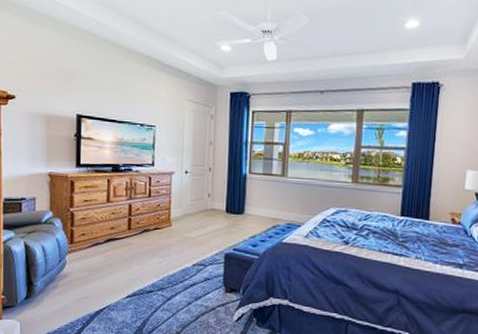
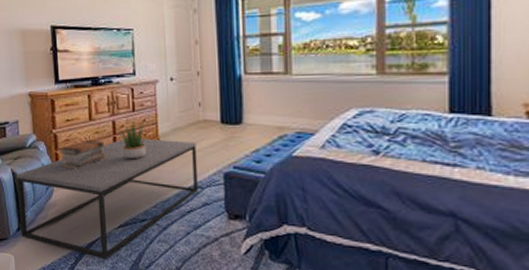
coffee table: none [29,220,203,326] -> present [17,138,198,260]
book stack: none [74,220,120,245] -> present [59,141,106,169]
potted plant: none [131,205,162,239] -> present [115,121,149,160]

